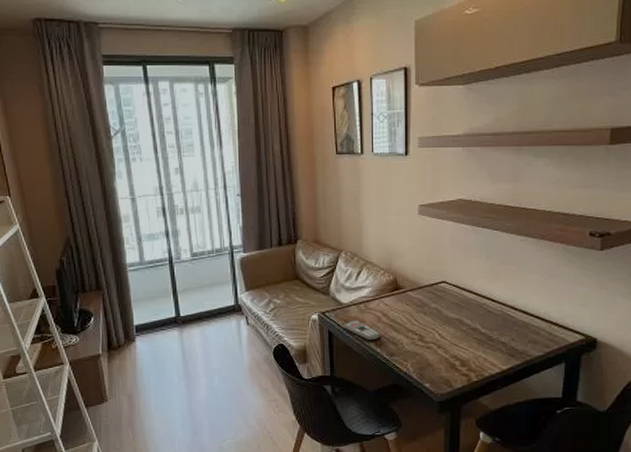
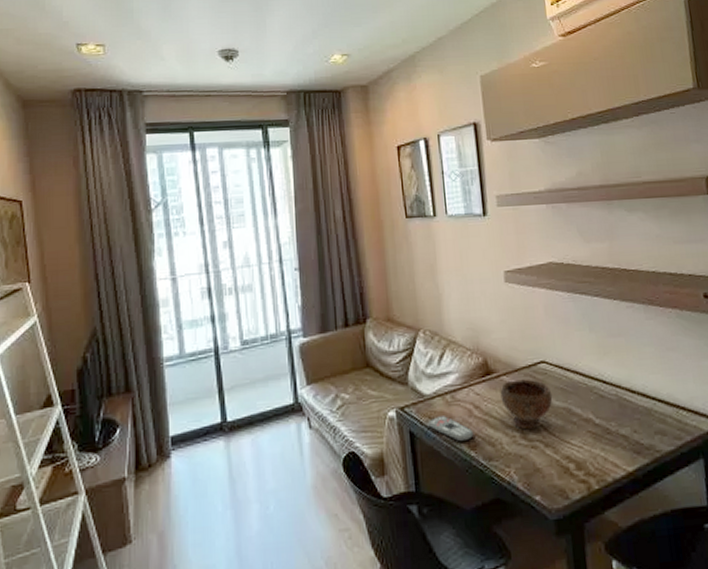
bowl: none [405,295,448,334] -> present [500,379,553,430]

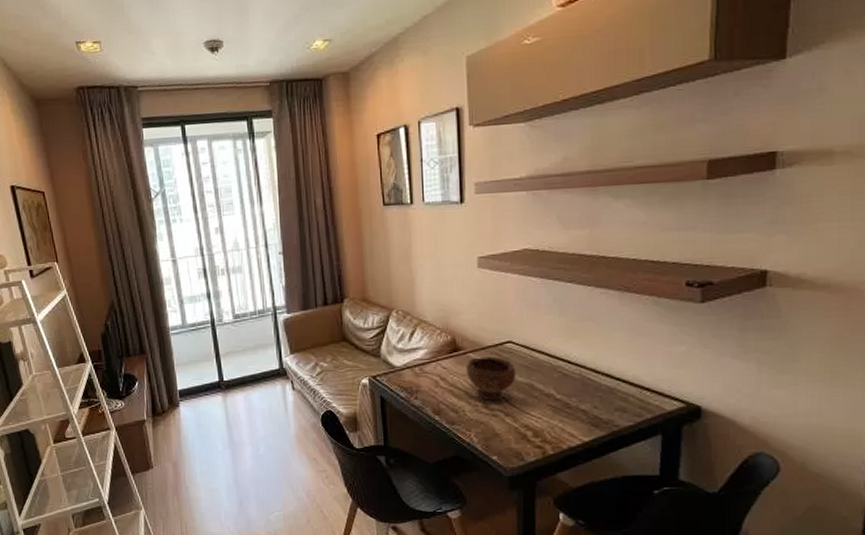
remote control: present [427,416,474,442] -> none [397,385,439,408]

